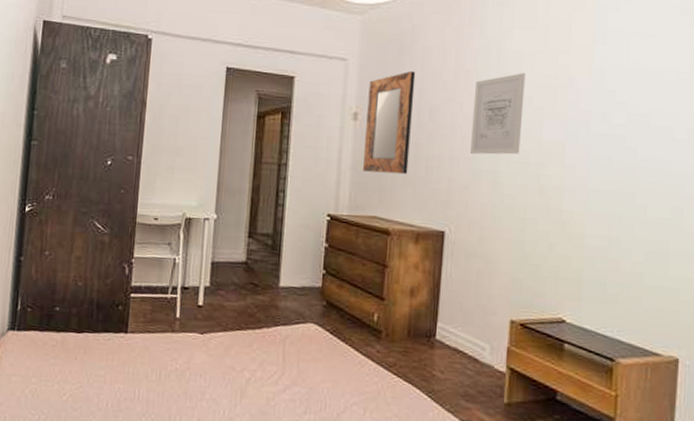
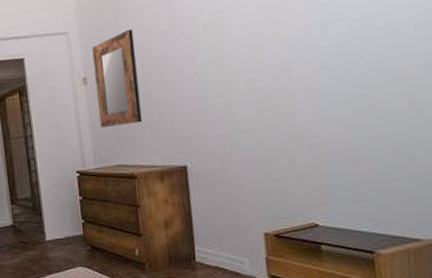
wall art: present [470,73,526,155] -> none [191,7,246,91]

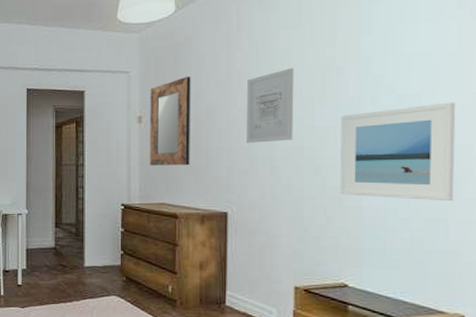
wall art: none [191,7,246,91] -> present [246,68,294,143]
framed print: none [292,21,418,133] -> present [339,102,456,202]

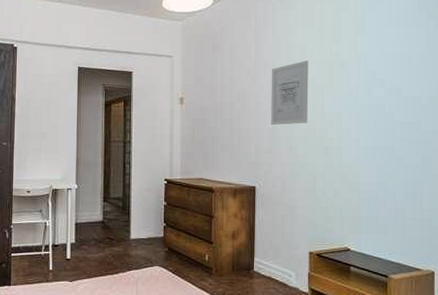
home mirror: present [150,76,191,166] -> none [190,63,226,144]
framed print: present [339,102,456,202] -> none [343,95,427,177]

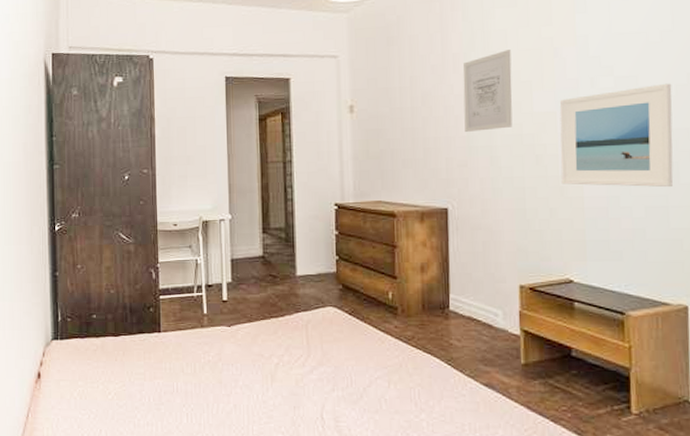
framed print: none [343,95,427,177] -> present [559,83,674,188]

